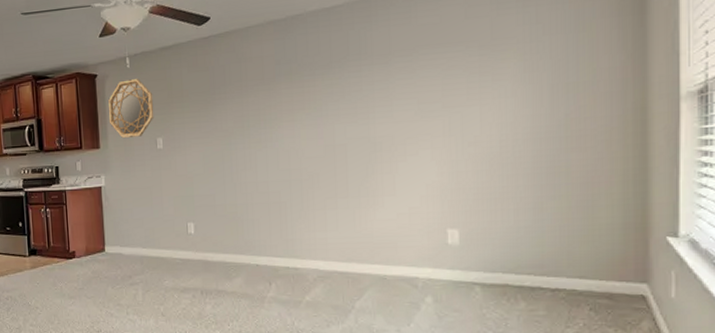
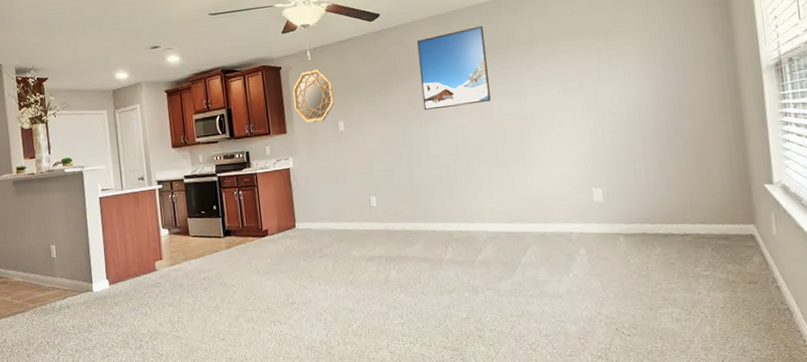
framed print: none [251,34,333,130] -> present [416,26,491,111]

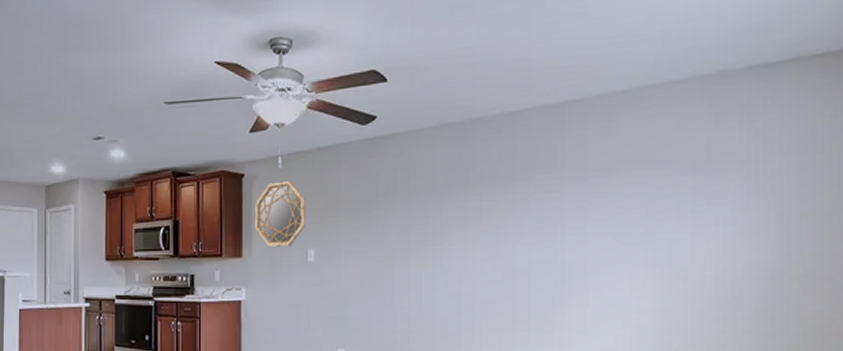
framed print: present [416,26,491,111] -> none [421,141,515,247]

